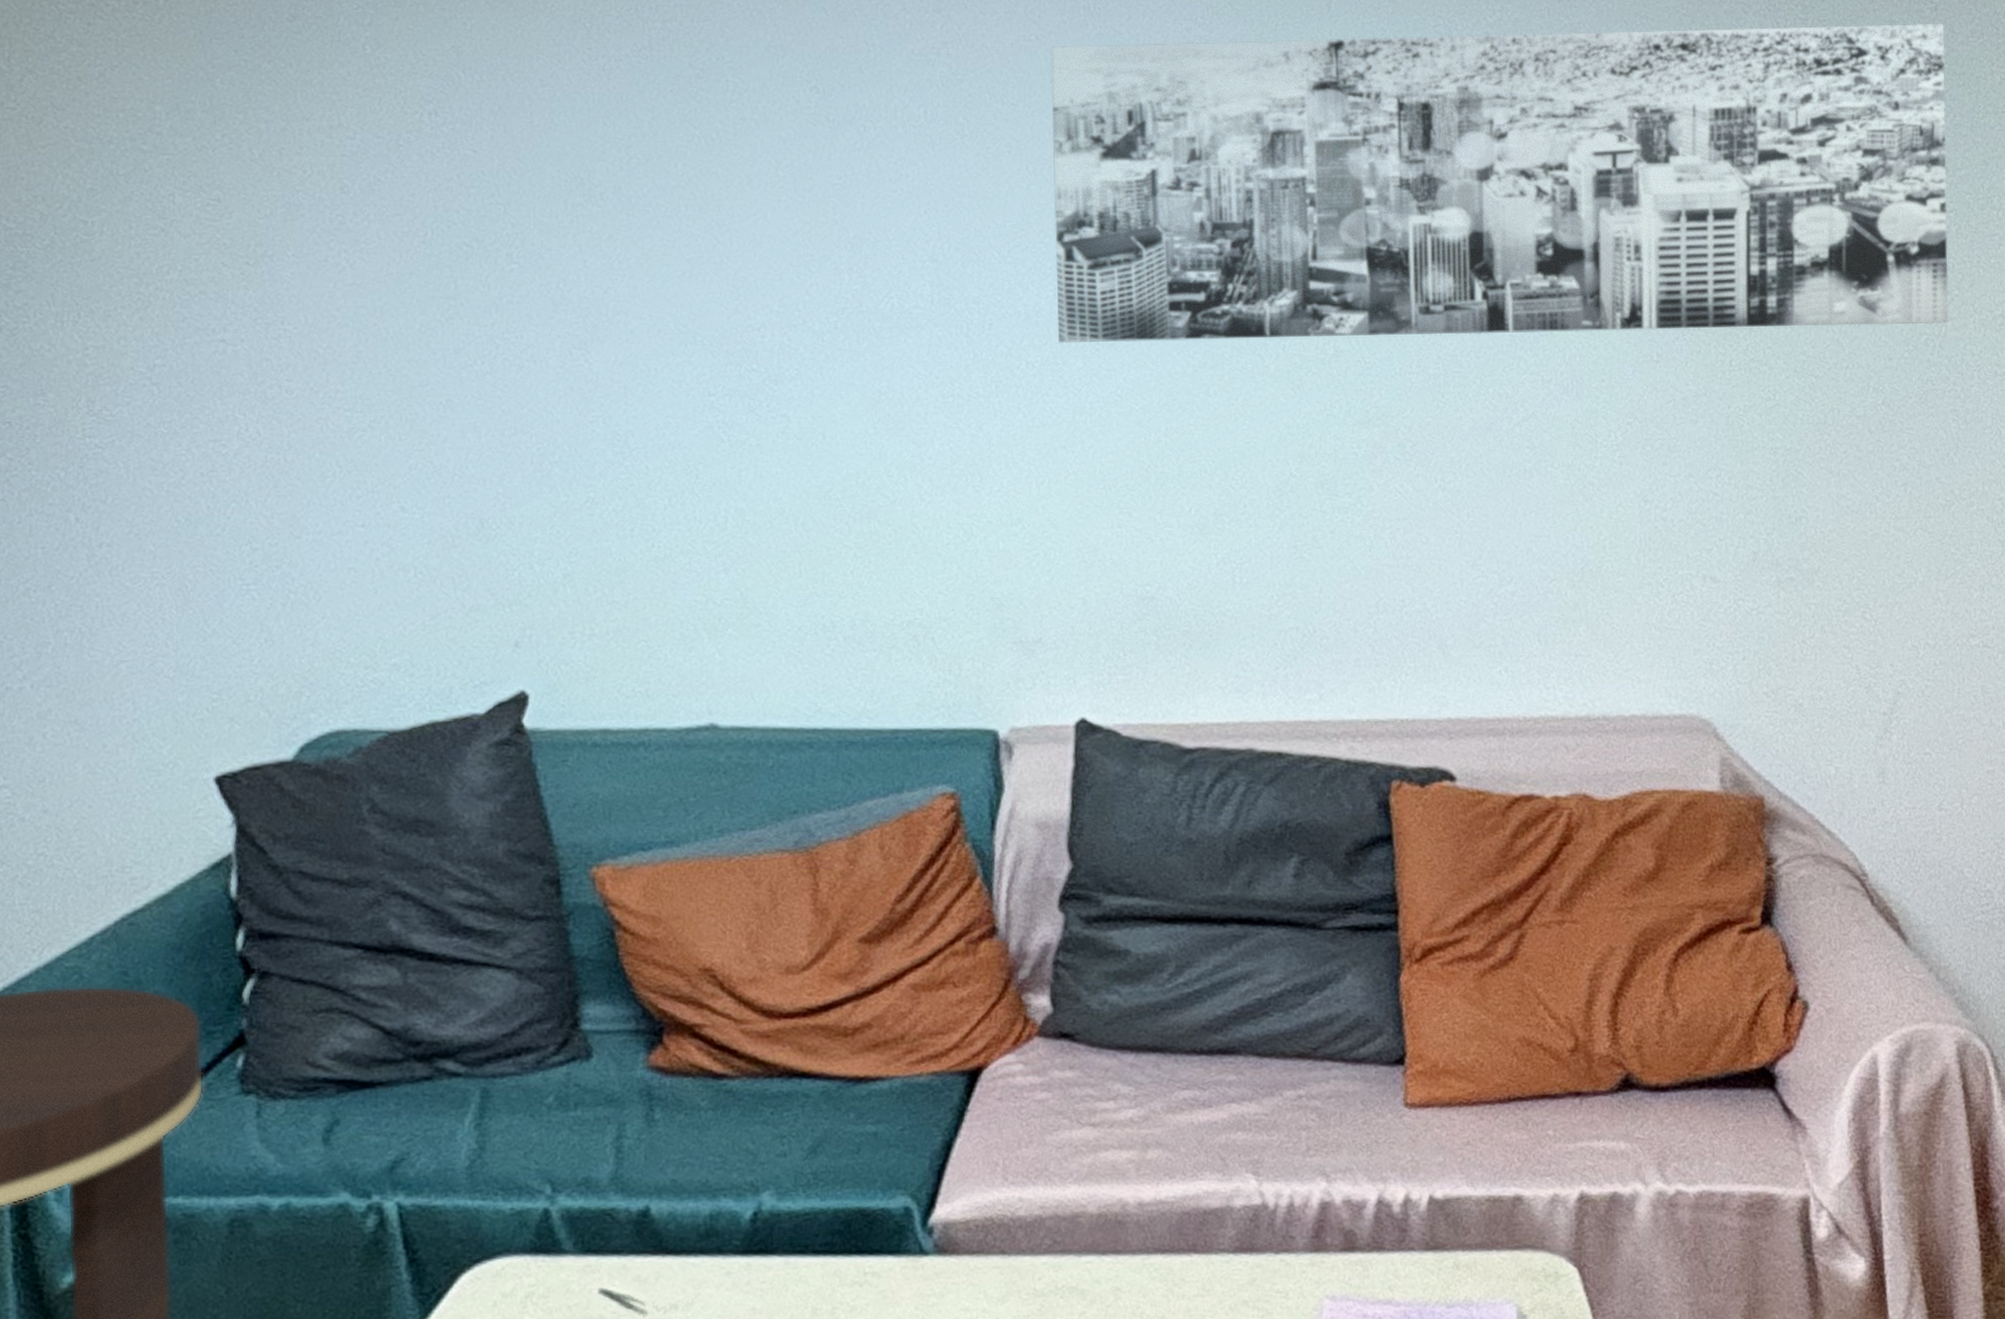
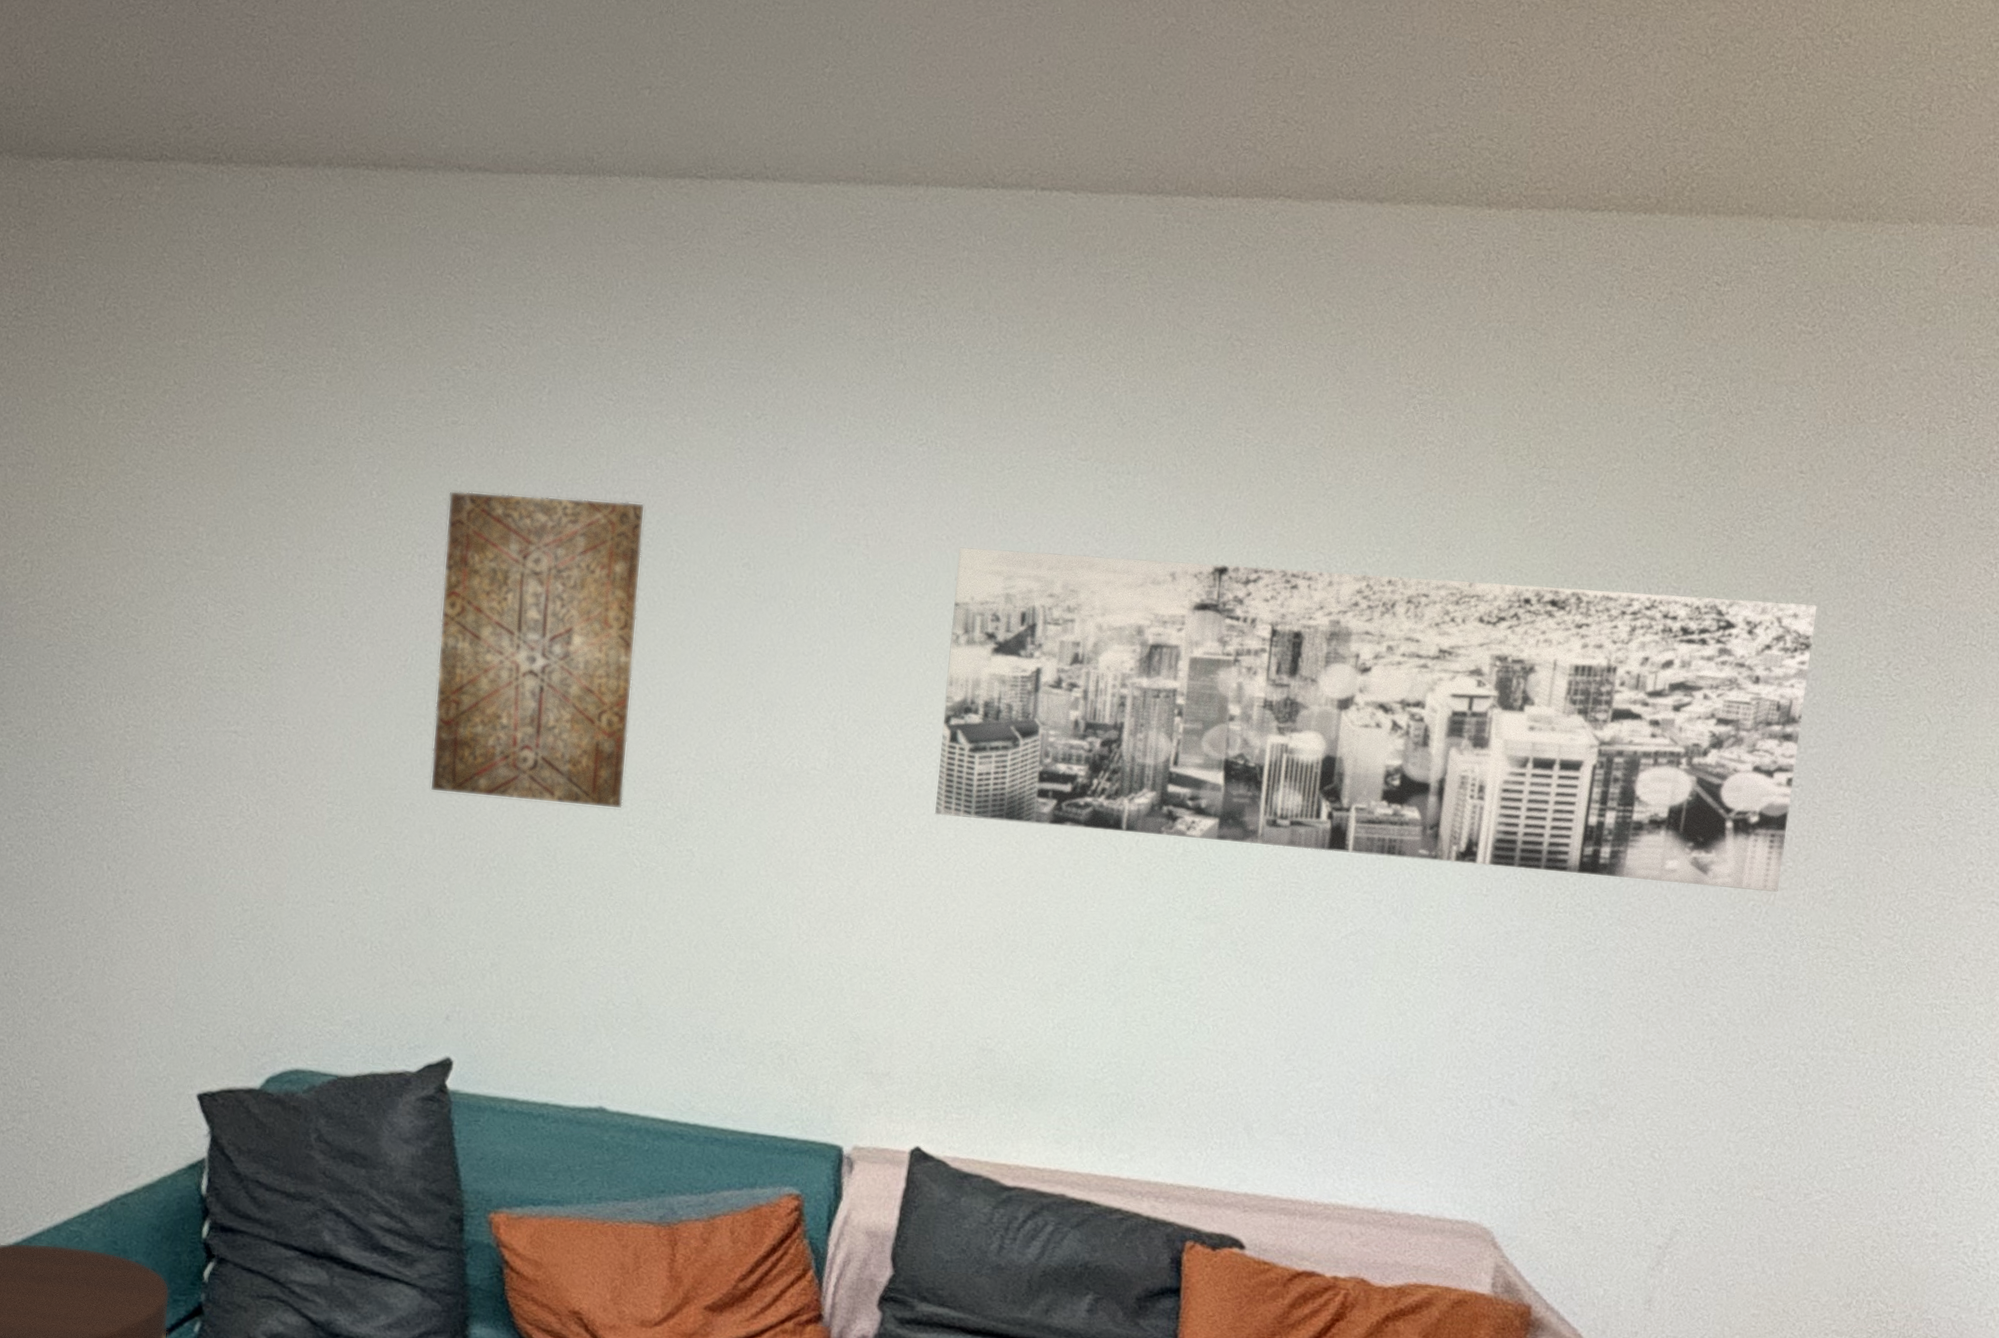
wall art: none [458,30,700,384] -> present [430,490,645,810]

